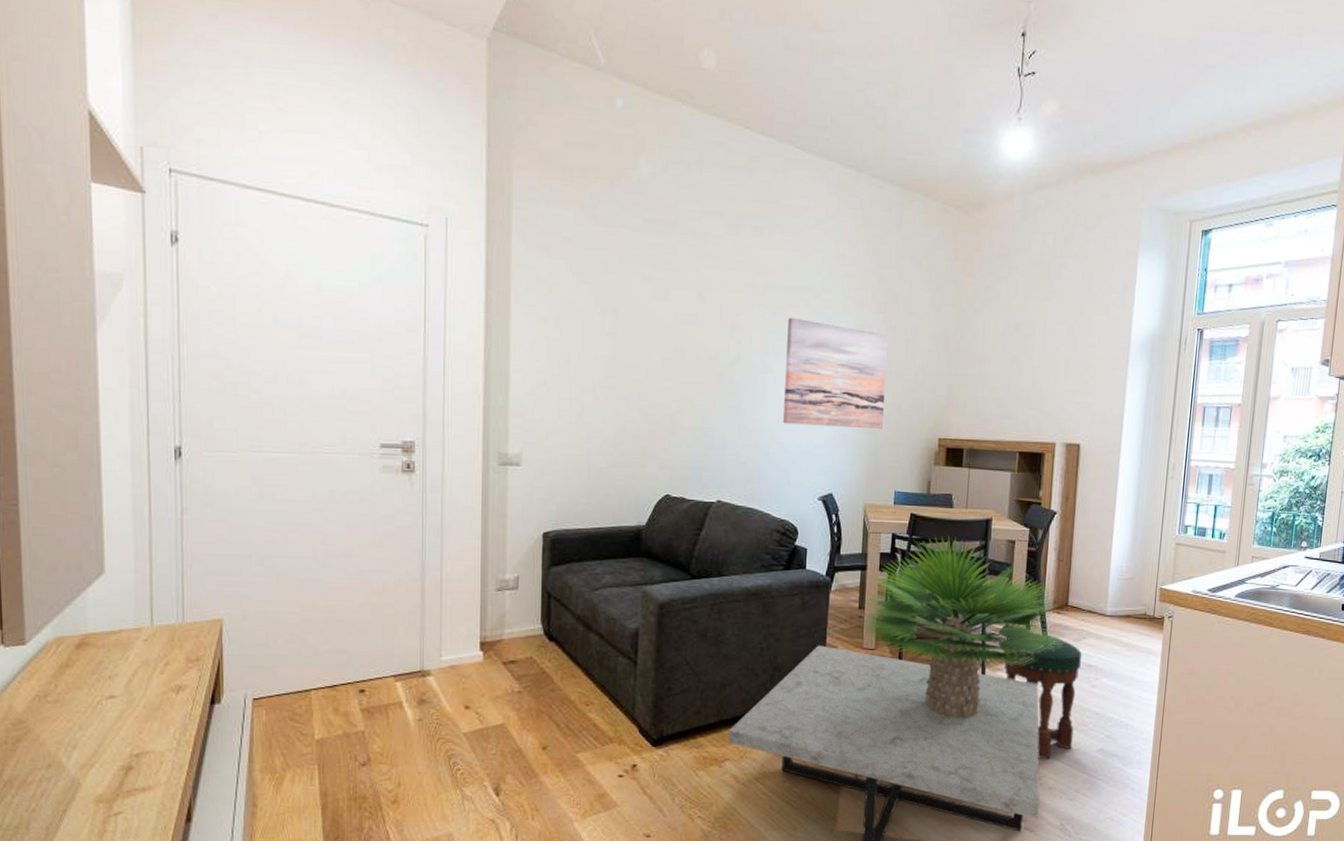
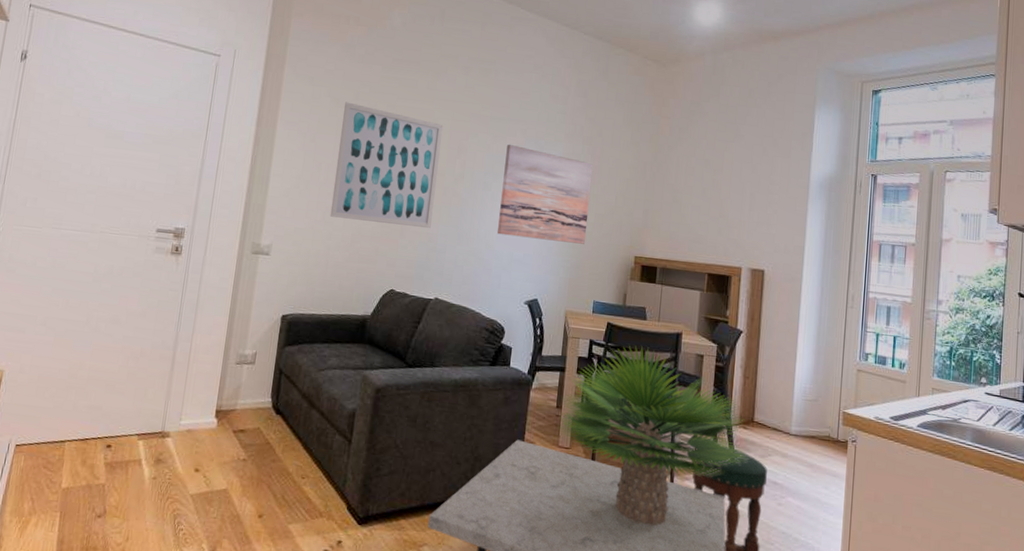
wall art: none [586,276,711,423] -> present [329,102,443,229]

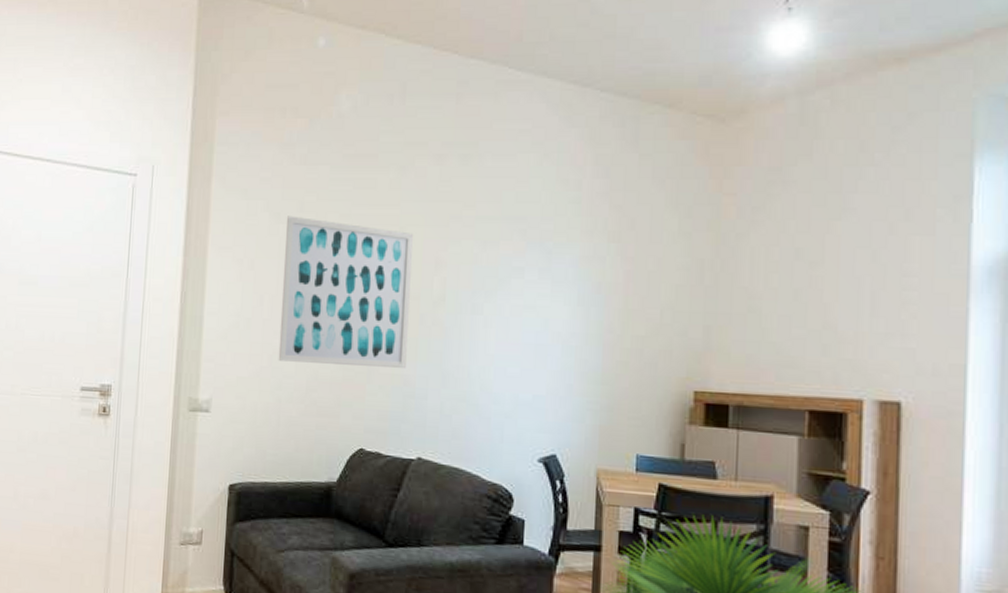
wall art: present [497,144,594,244] -> none [495,250,625,378]

